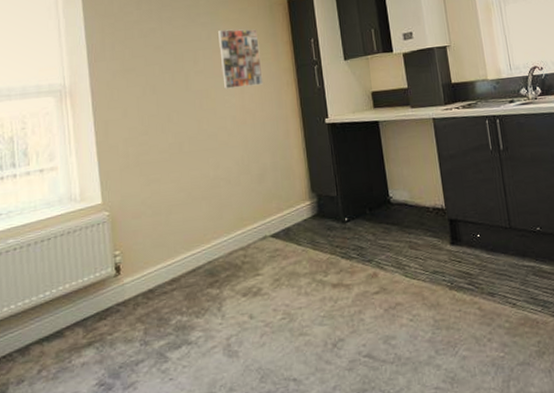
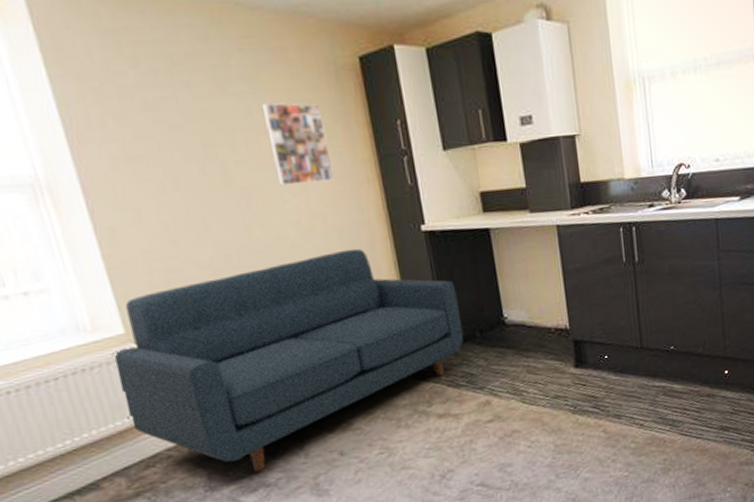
sofa: none [90,137,356,330] -> present [111,248,464,473]

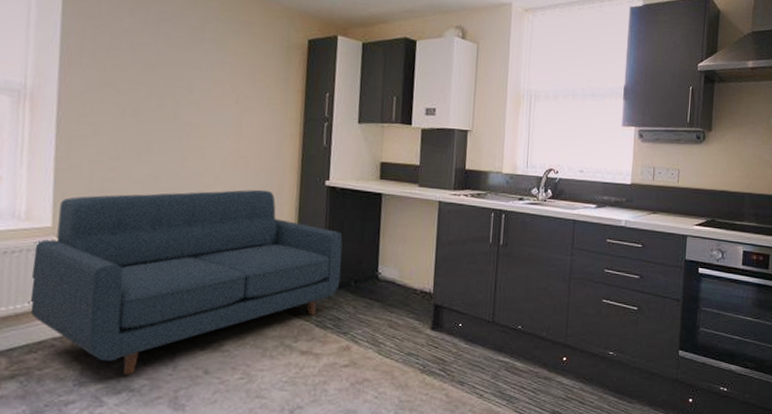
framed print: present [263,102,335,186] -> none [218,61,268,132]

